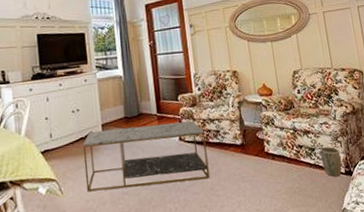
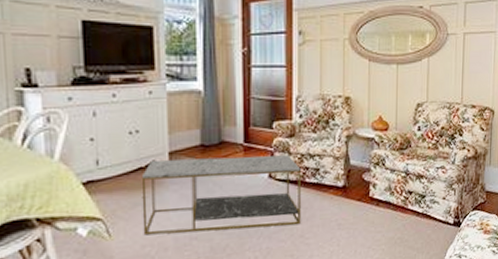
plant pot: present [320,146,342,177] -> none [431,194,452,228]

